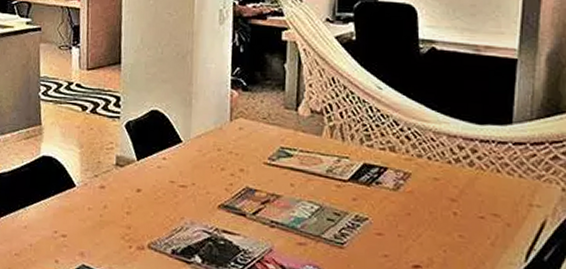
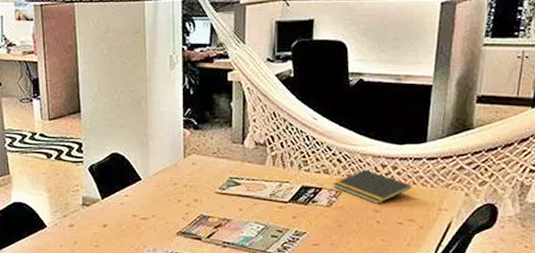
notepad: none [401,149,494,193] -> present [333,169,411,205]

